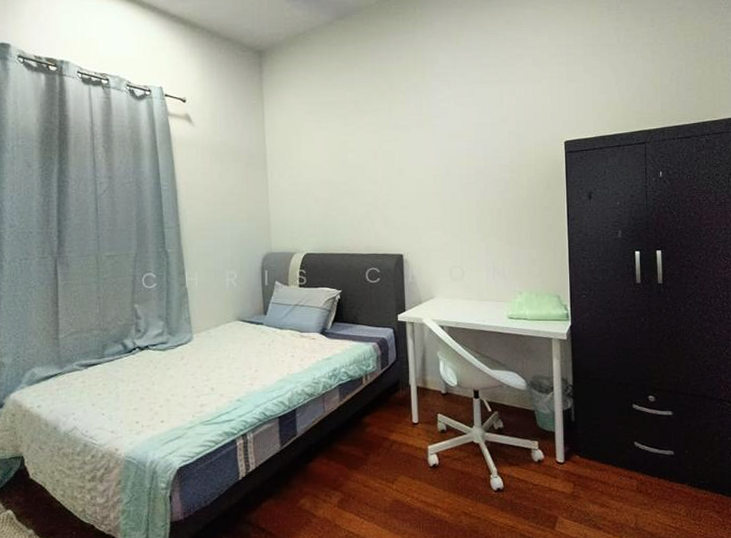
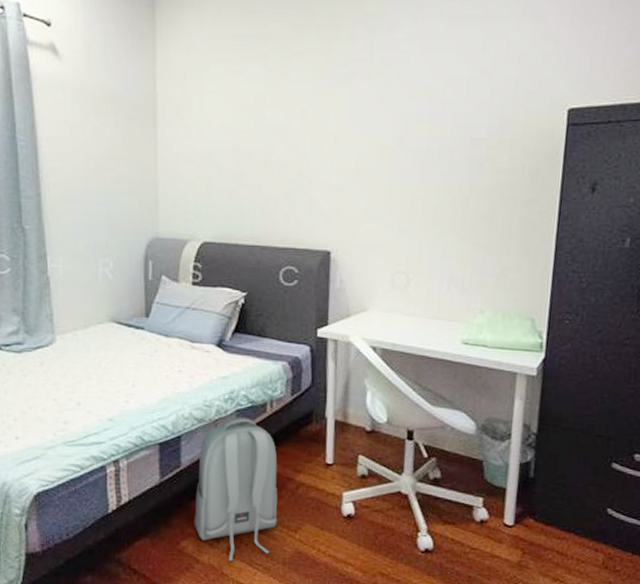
backpack: none [310,389,378,514] -> present [194,416,278,562]

